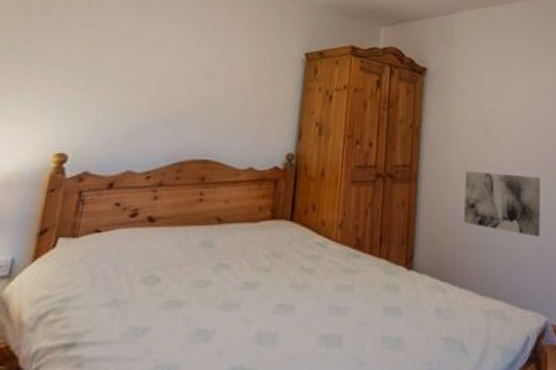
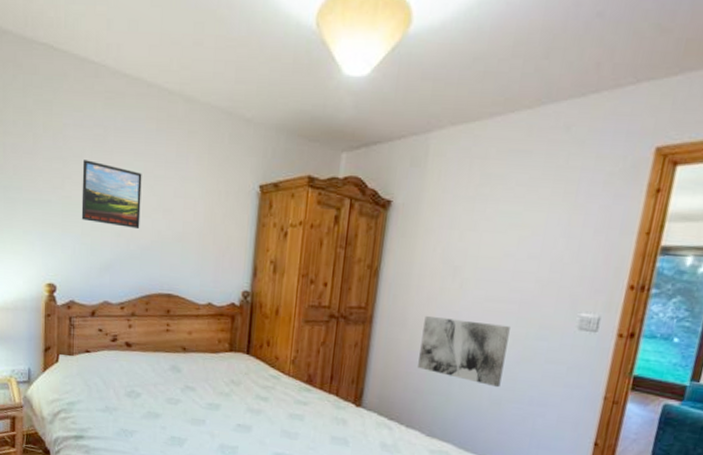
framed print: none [110,26,185,94] -> present [81,160,142,230]

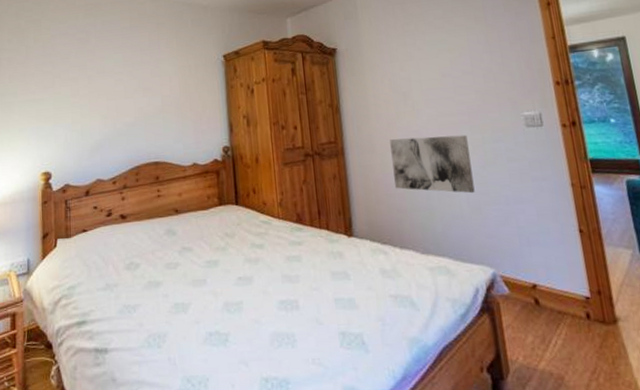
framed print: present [81,160,142,230] -> none [69,59,124,111]

